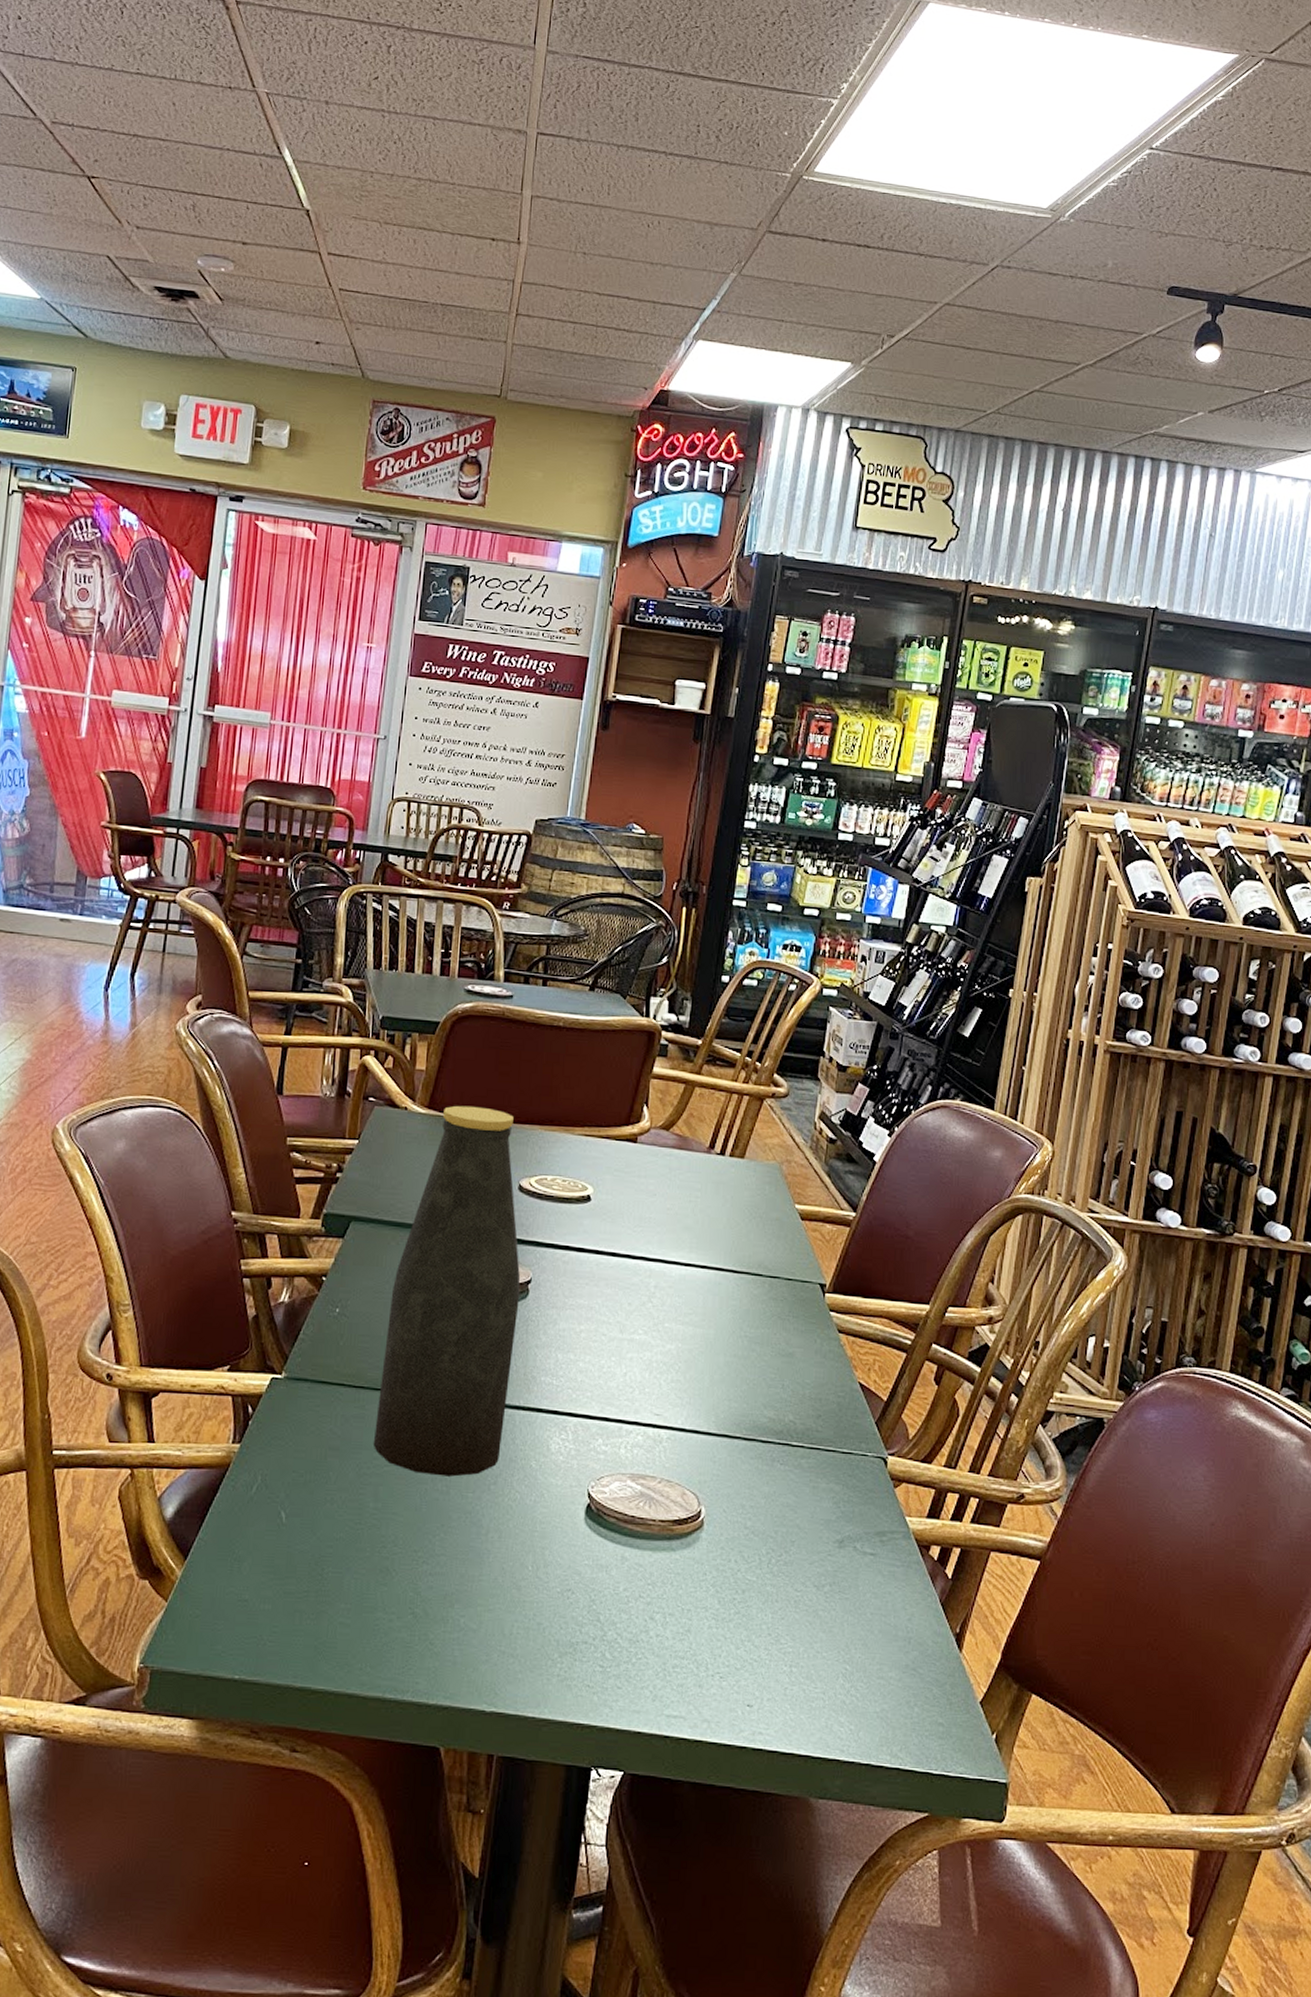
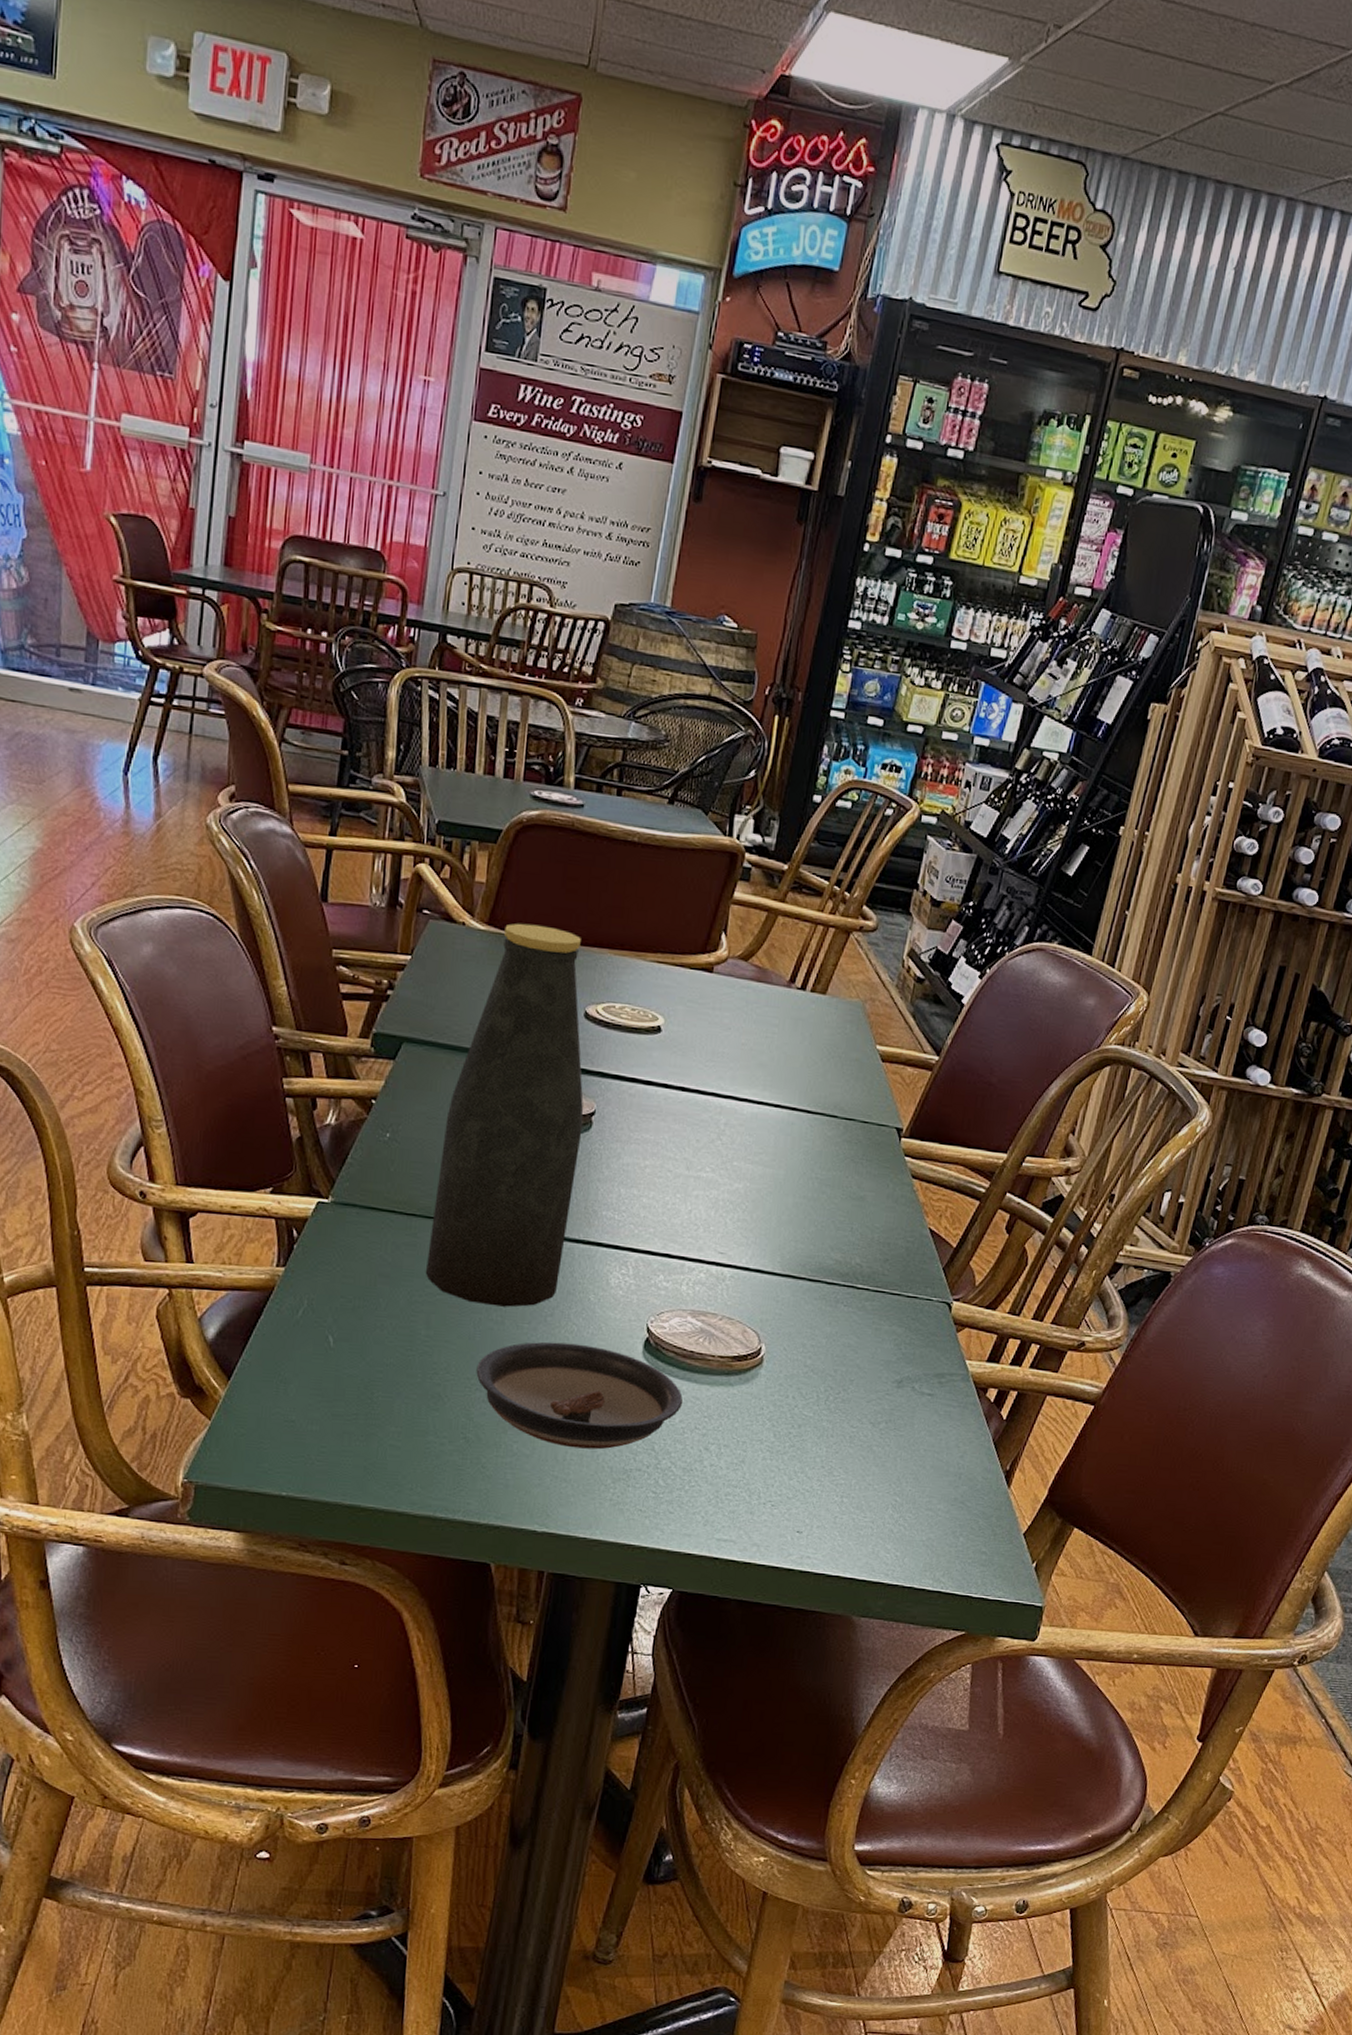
saucer: none [423,1511,627,1622] -> present [476,1342,683,1450]

